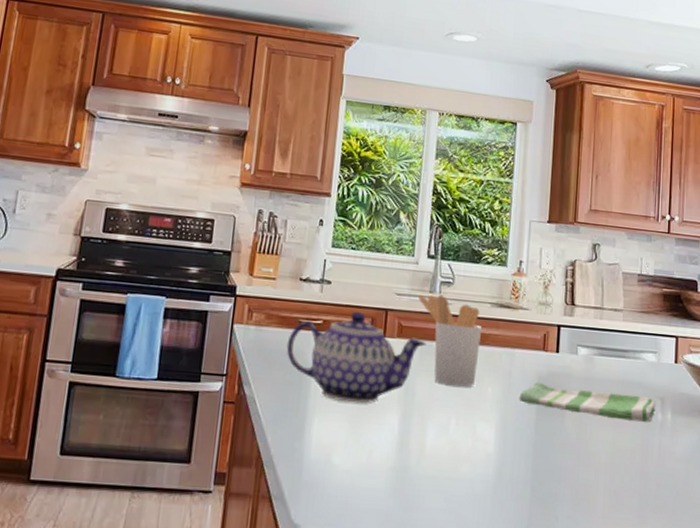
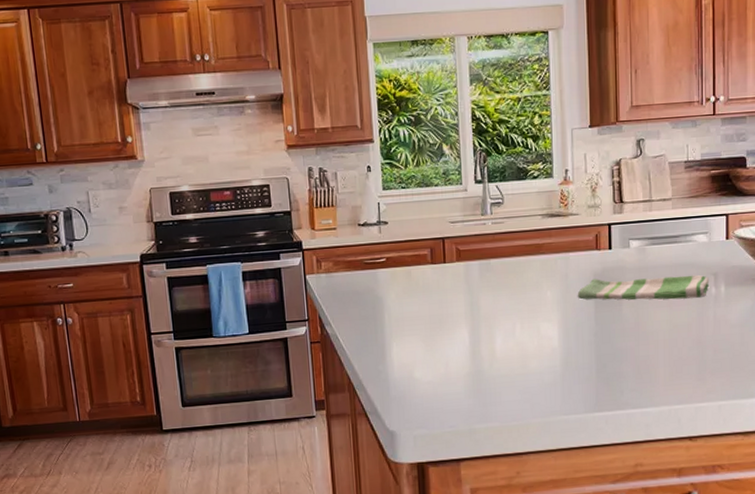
teapot: present [286,311,426,404] -> none [356,244,485,326]
utensil holder: present [418,295,483,387] -> none [471,215,536,296]

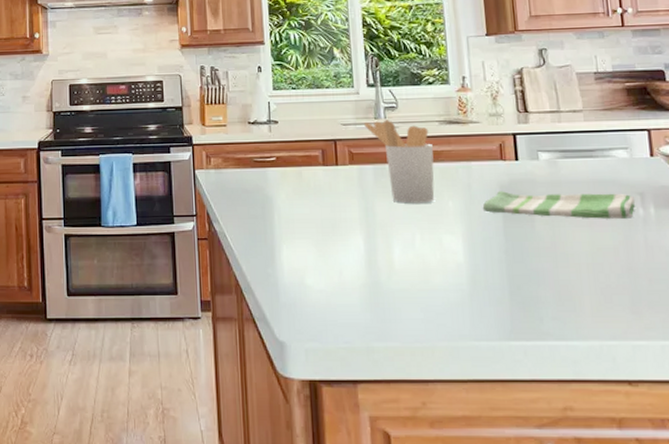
utensil holder: none [471,215,536,296] -> present [364,119,435,204]

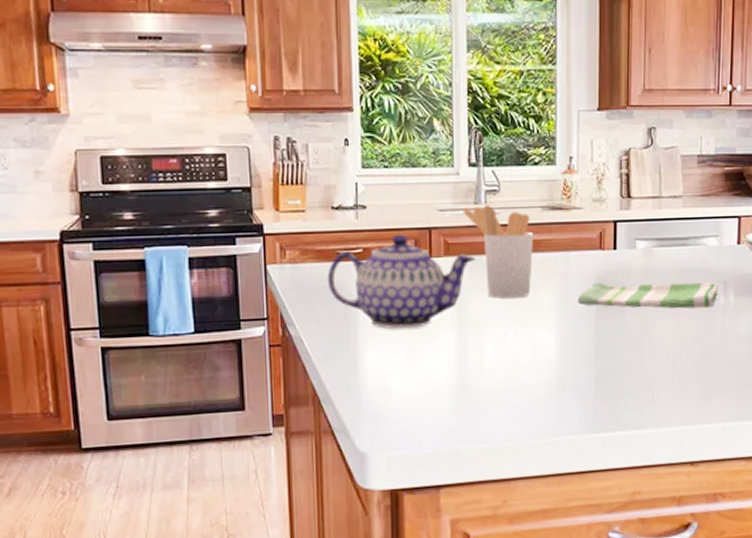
teapot: none [246,145,379,229] -> present [327,234,476,329]

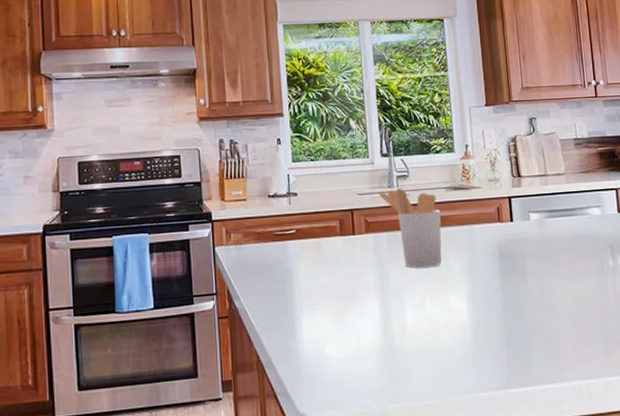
teapot: present [327,234,476,329] -> none [266,216,393,299]
dish towel: present [577,282,718,309] -> none [483,247,606,272]

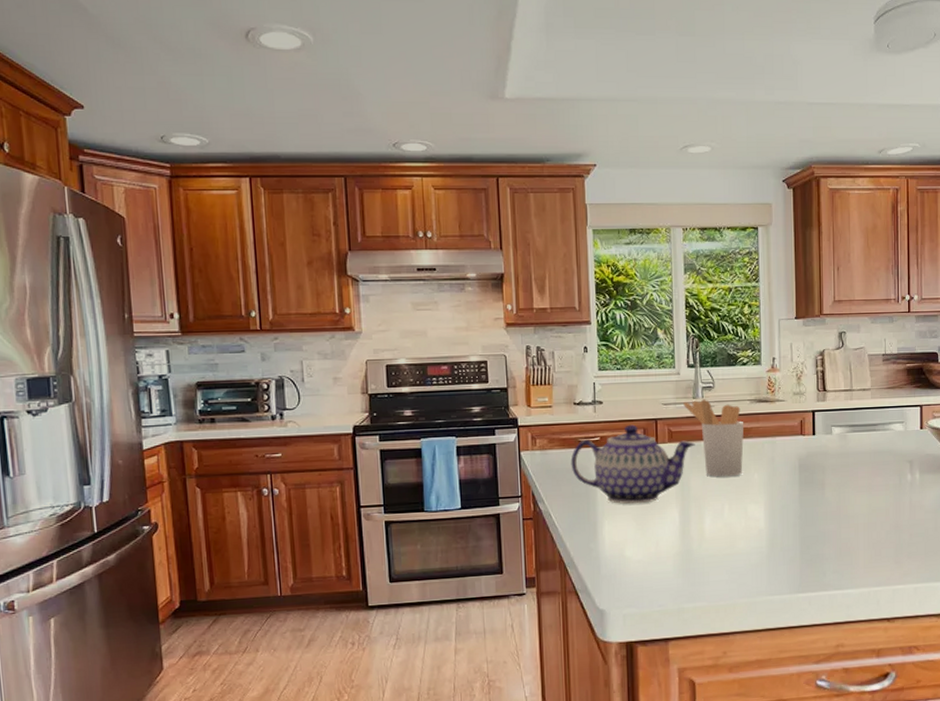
teapot: none [266,216,393,299] -> present [570,424,695,505]

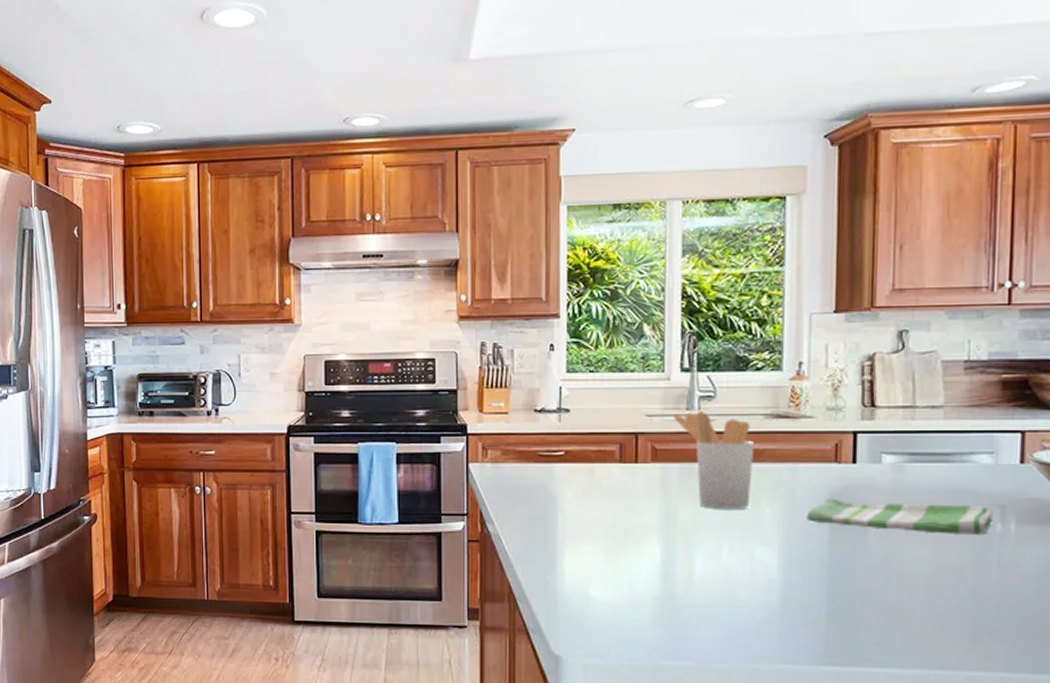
teapot: present [570,424,695,505] -> none [527,438,687,534]
dish towel: none [783,461,905,485] -> present [806,498,992,535]

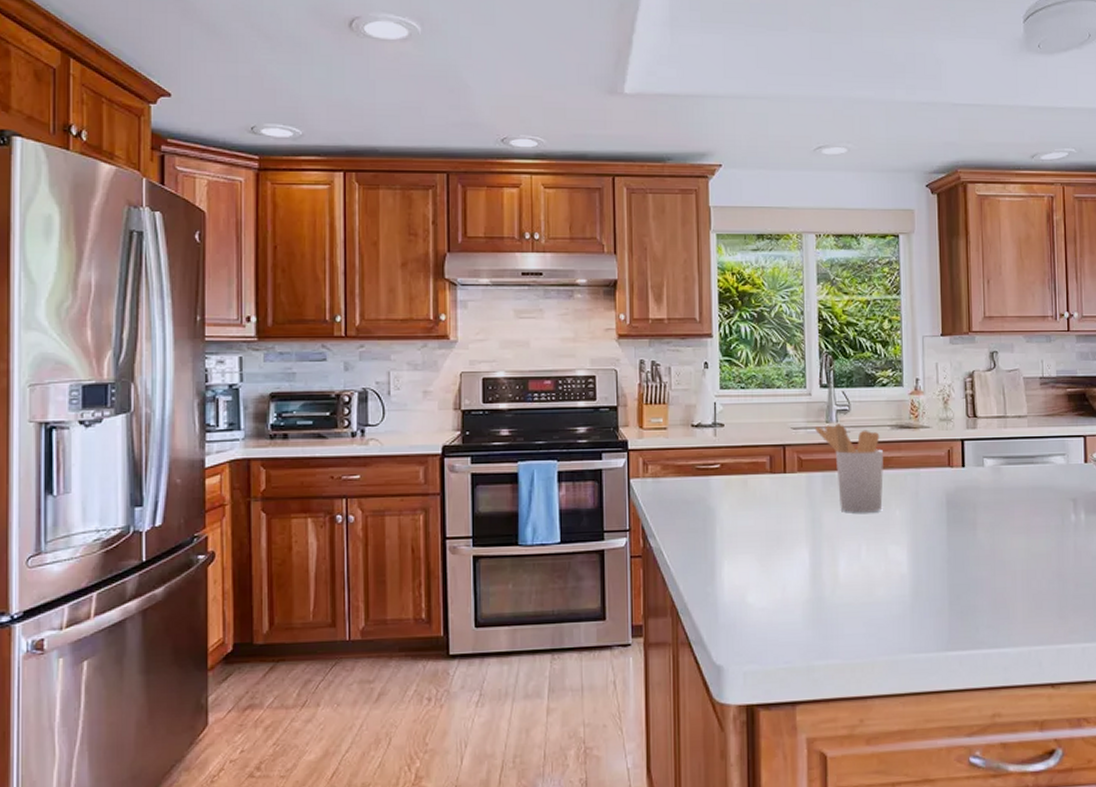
dish towel: present [806,498,992,535] -> none [928,499,1068,526]

